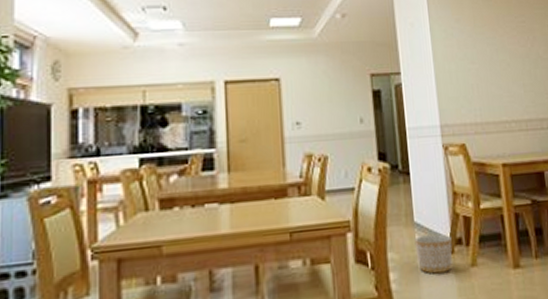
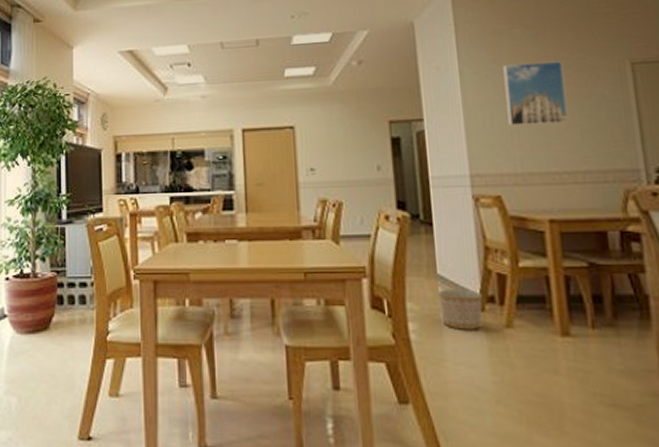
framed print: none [464,23,514,79] -> present [503,60,569,125]

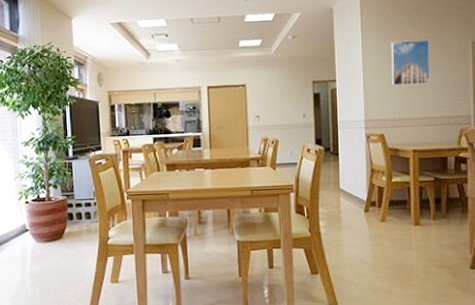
planter: present [437,289,483,330] -> none [339,198,368,225]

